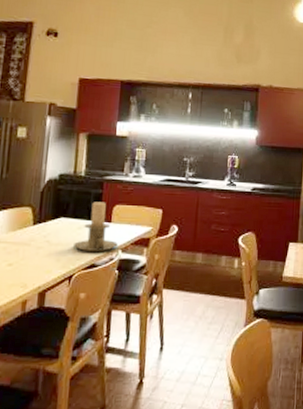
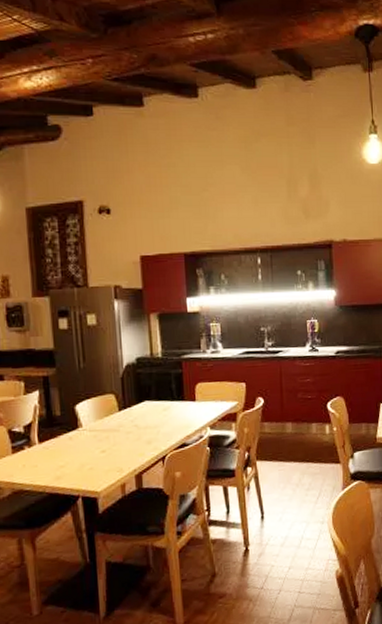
candle holder: present [74,202,118,252] -> none [162,381,205,432]

